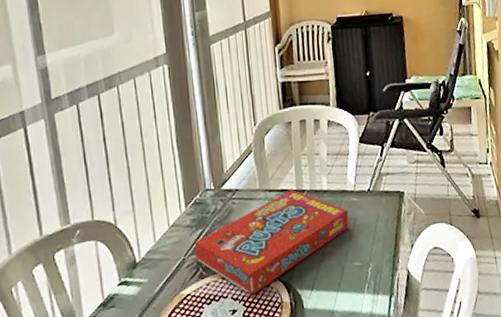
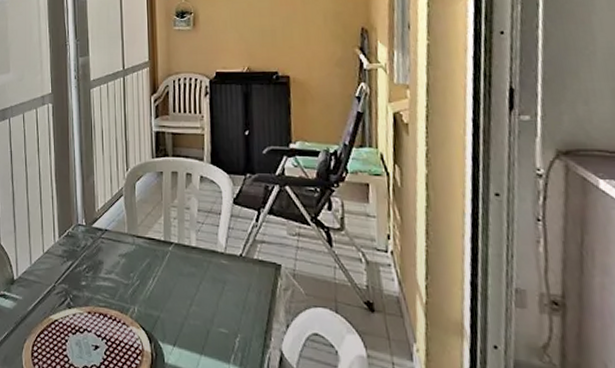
snack box: present [194,189,350,296] -> none [64,240,218,336]

